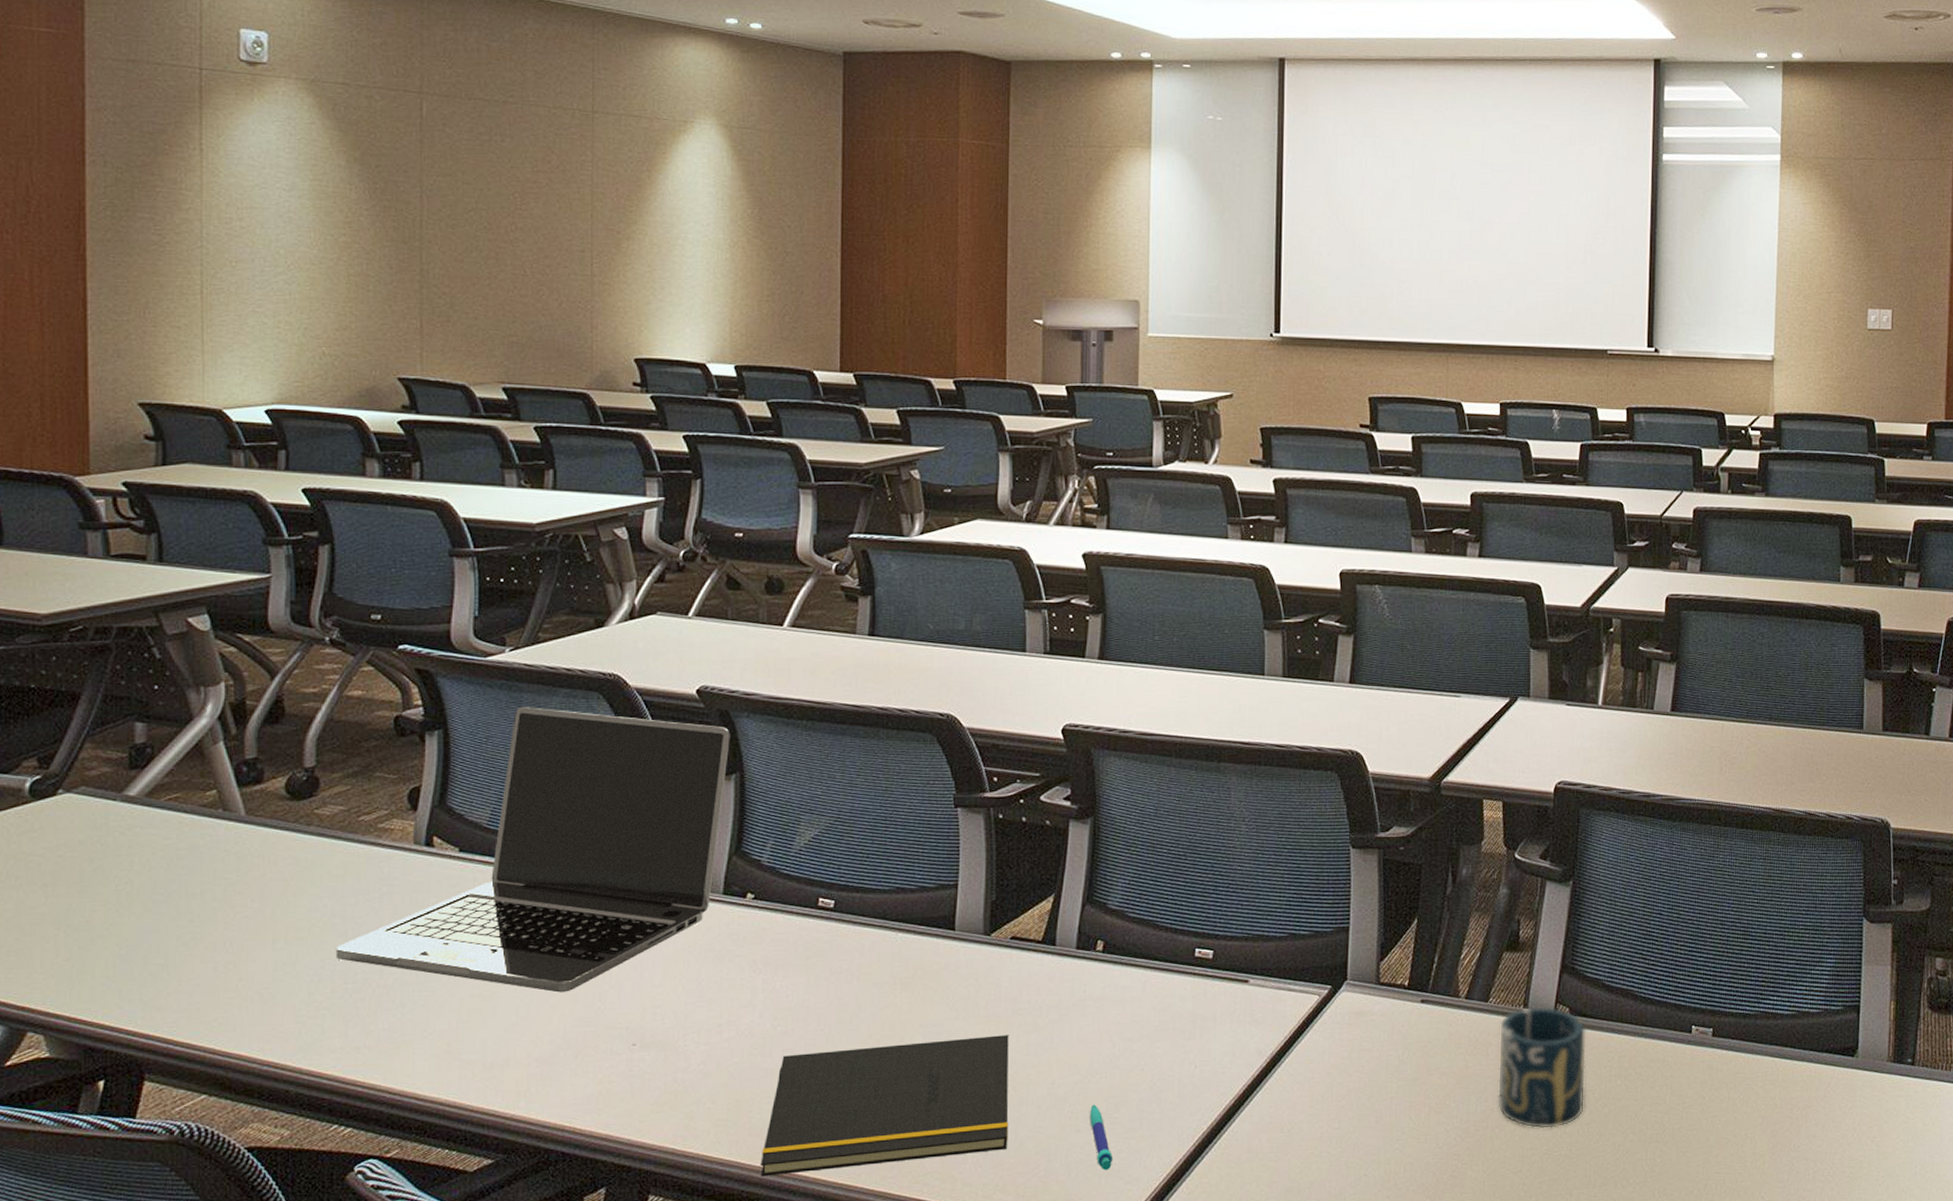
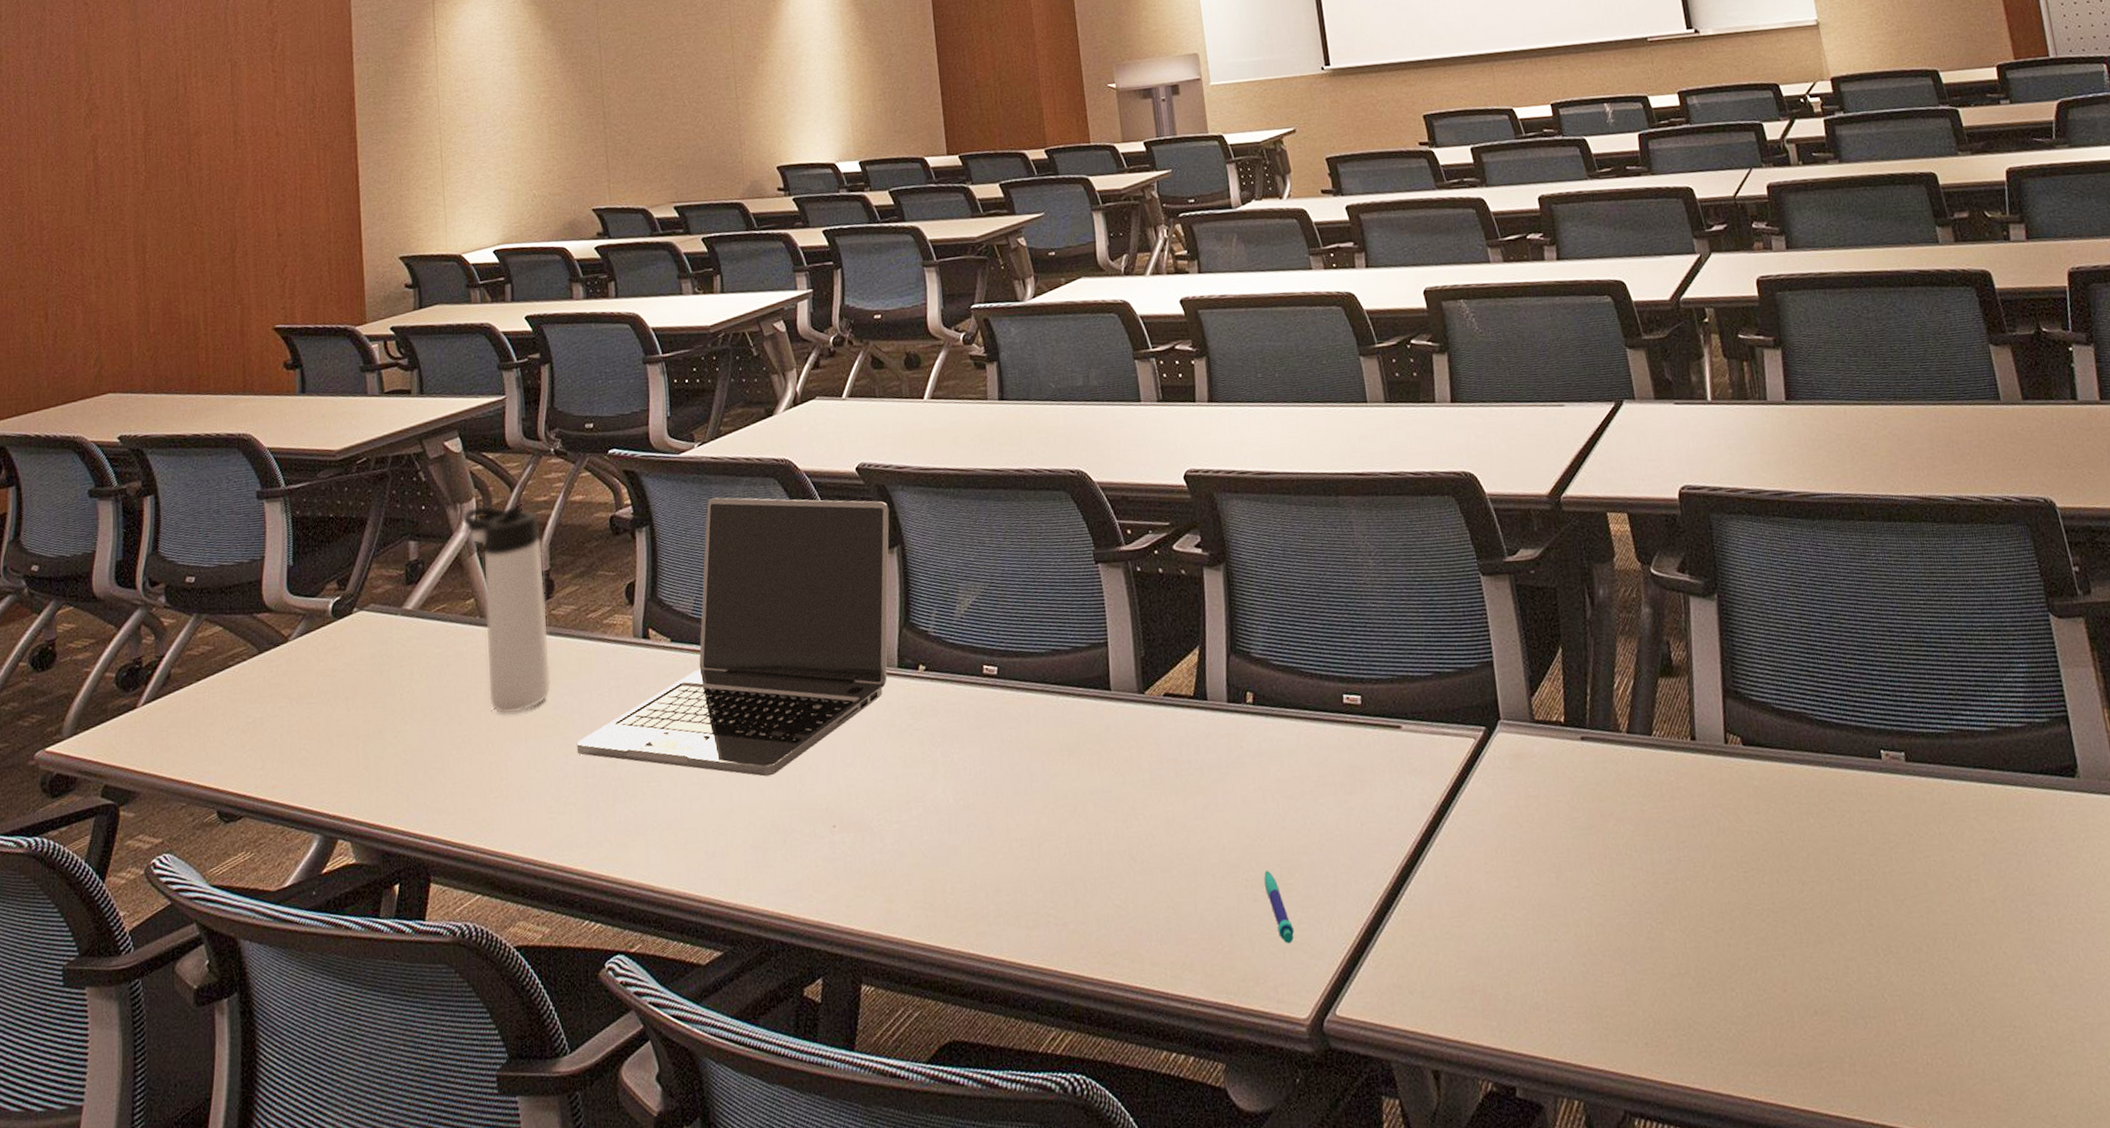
thermos bottle: none [205,691,309,914] -> present [461,505,552,715]
notepad: present [760,1035,1009,1177] -> none [959,798,1189,962]
cup: present [1498,1006,1586,1129] -> none [1669,736,1779,879]

